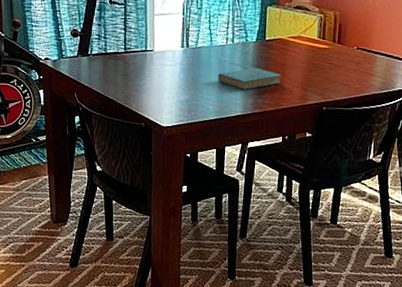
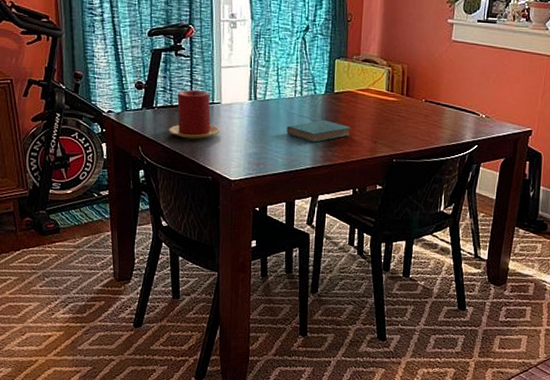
candle: none [103,37,154,87] -> present [169,90,221,140]

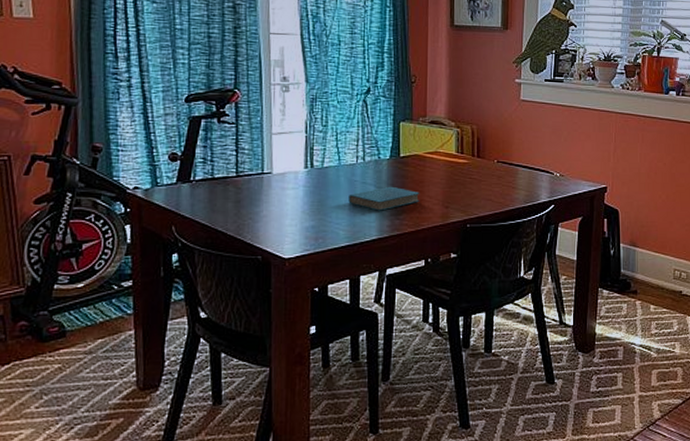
candle: present [169,90,221,140] -> none [209,160,272,215]

